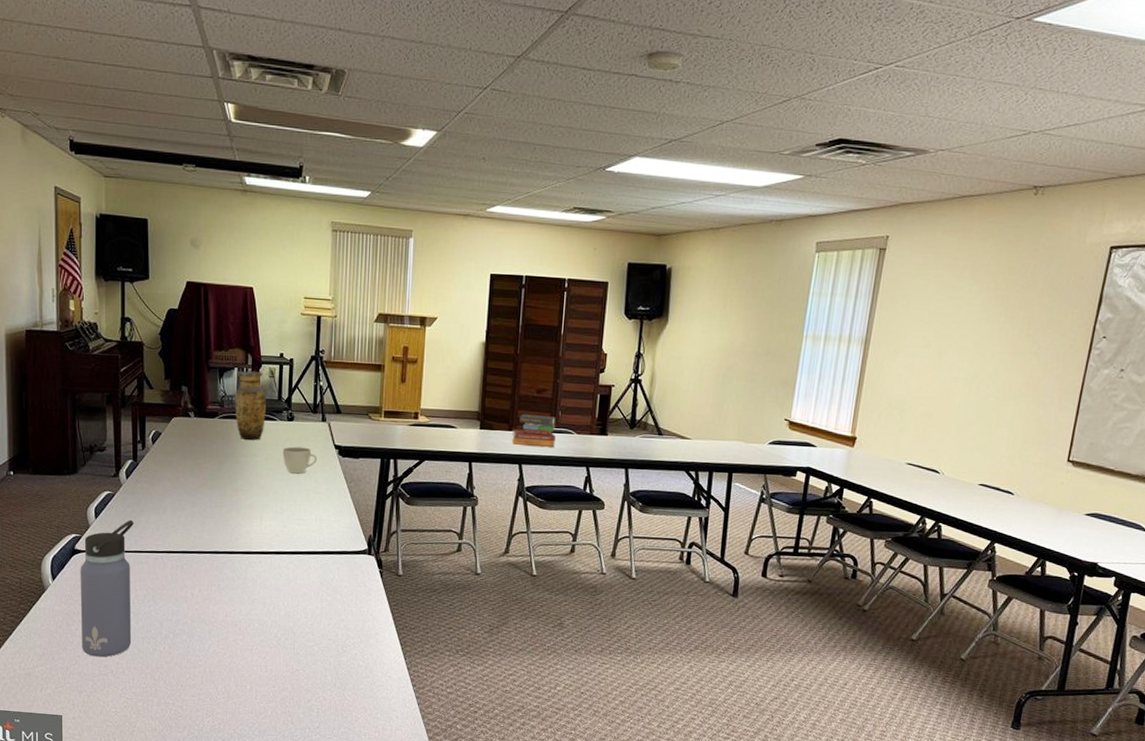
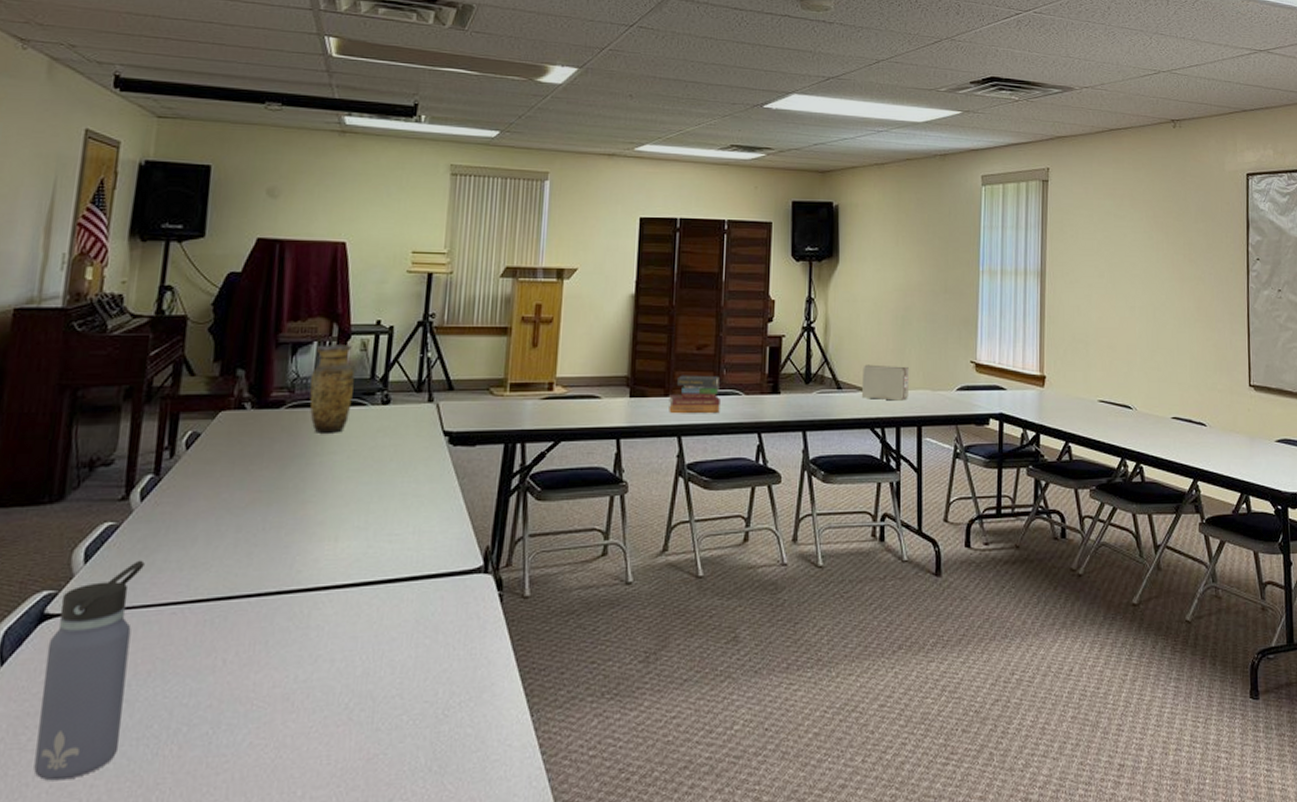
cup: present [282,446,318,474] -> none [372,437,420,473]
box: none [680,415,727,449] -> present [862,364,910,401]

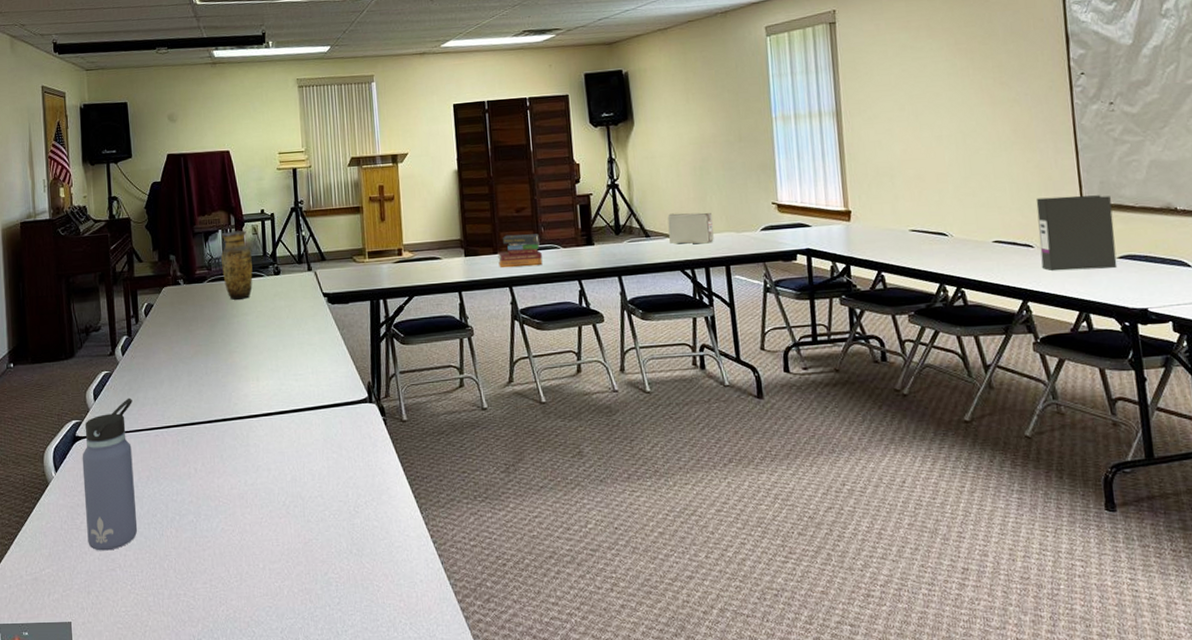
binder: none [1211,377,1275,452] -> present [1036,195,1118,272]

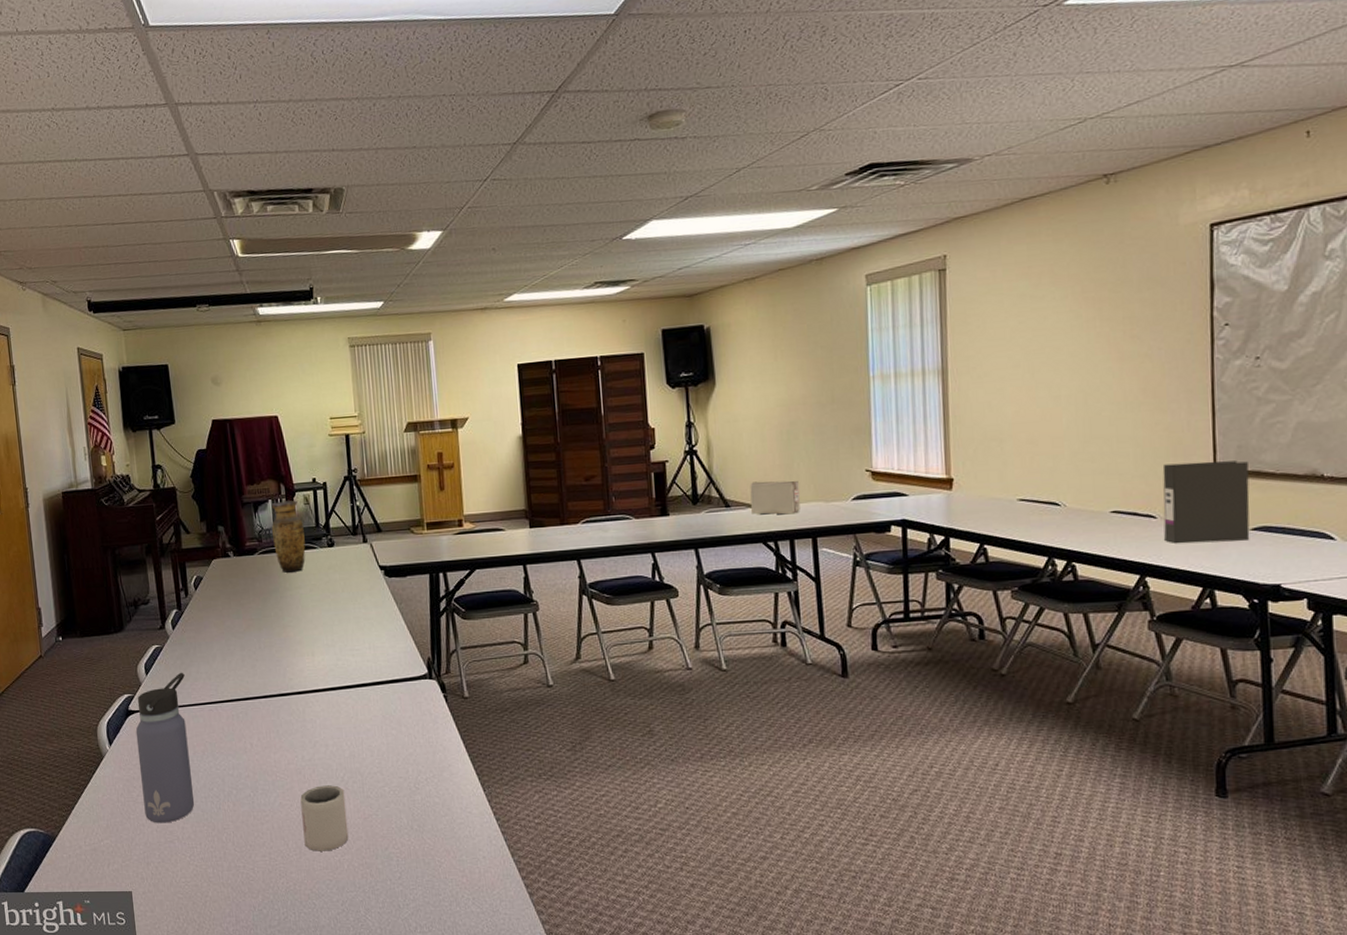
cup: none [242,510,289,578] -> present [300,785,349,851]
books: present [498,234,543,267] -> none [565,503,613,539]

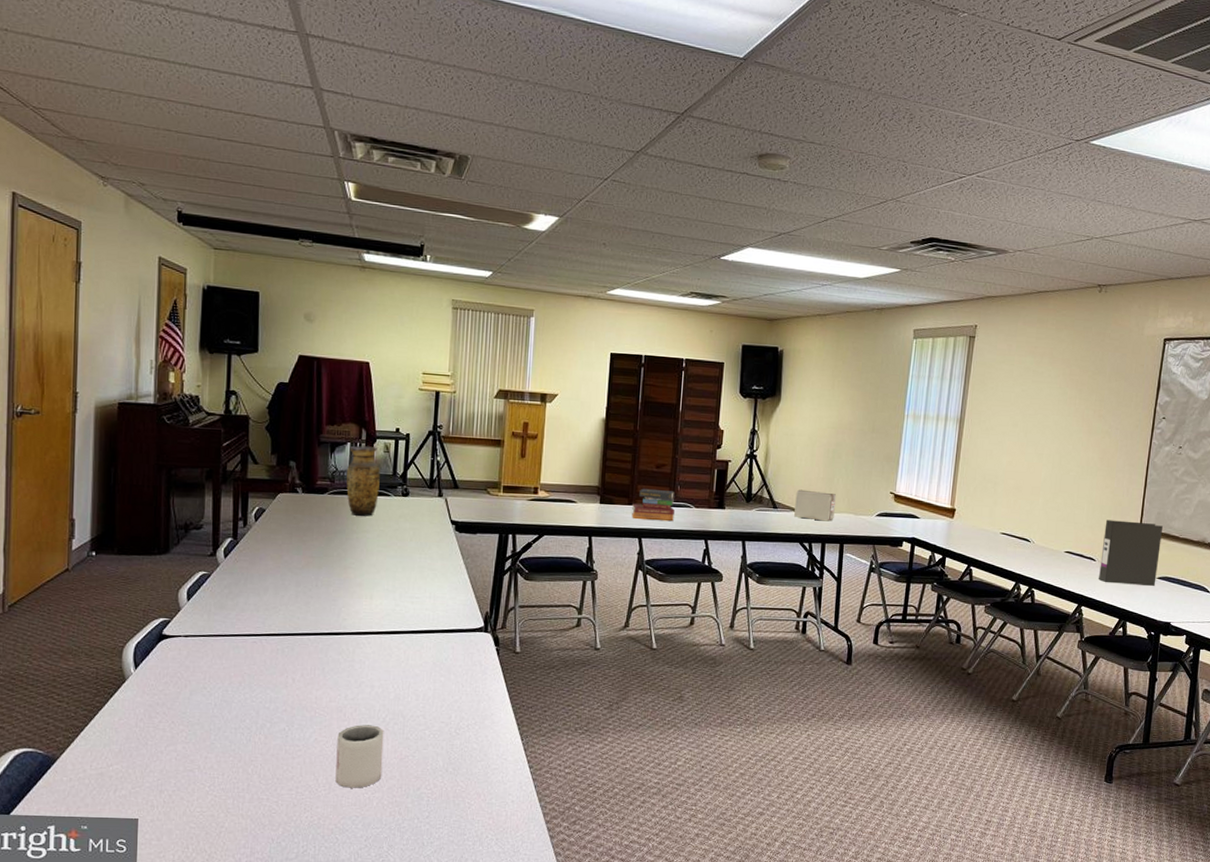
water bottle: present [135,672,195,823] -> none [165,601,231,752]
books: none [565,503,613,539] -> present [632,488,675,521]

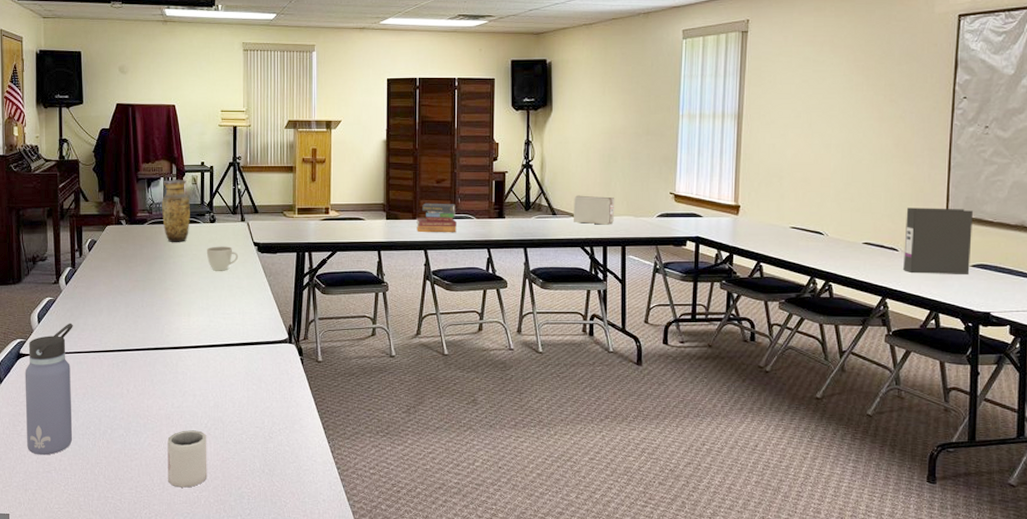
water bottle: none [165,601,231,752] -> present [24,323,73,455]
cup: none [396,522,433,550] -> present [206,246,239,271]

